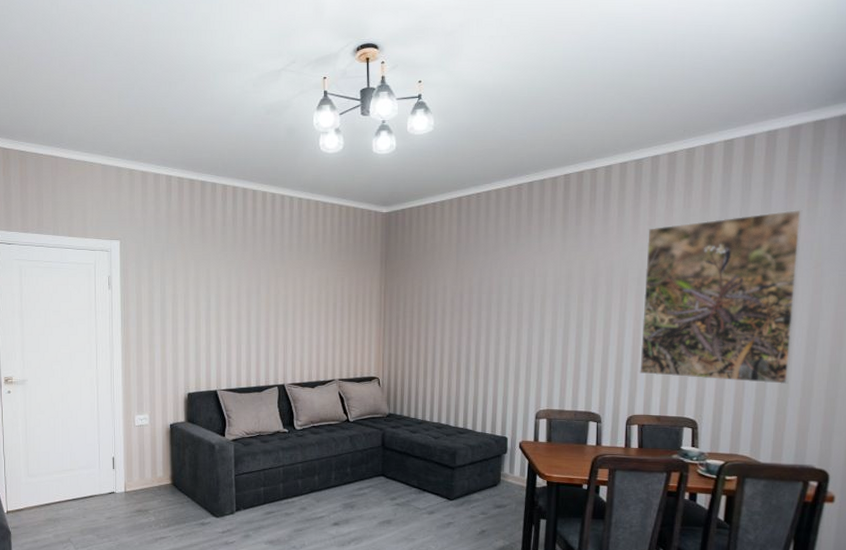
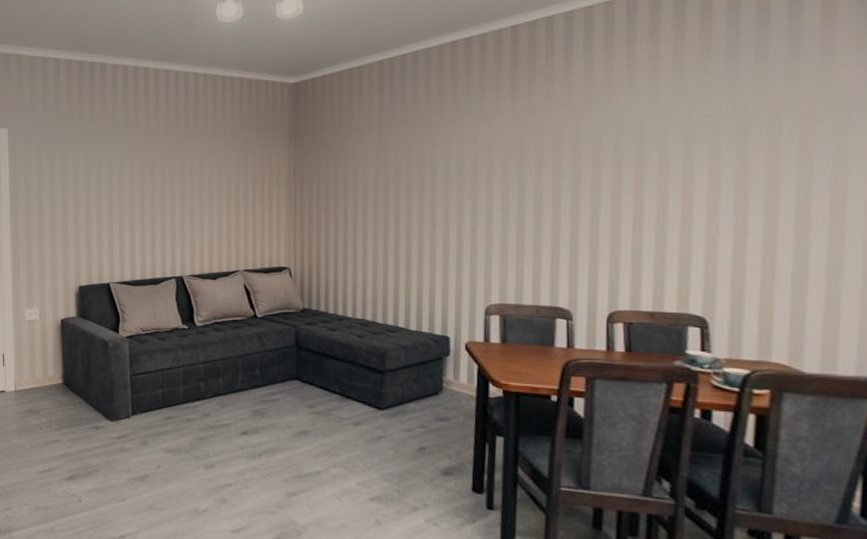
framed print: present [640,209,803,385] -> none [622,46,850,272]

